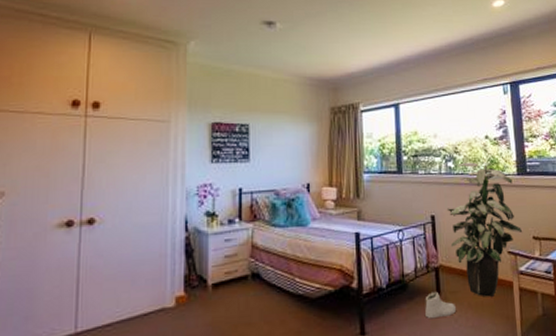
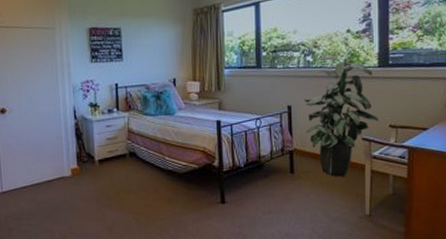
sneaker: present [425,291,456,319] -> none [279,171,307,194]

